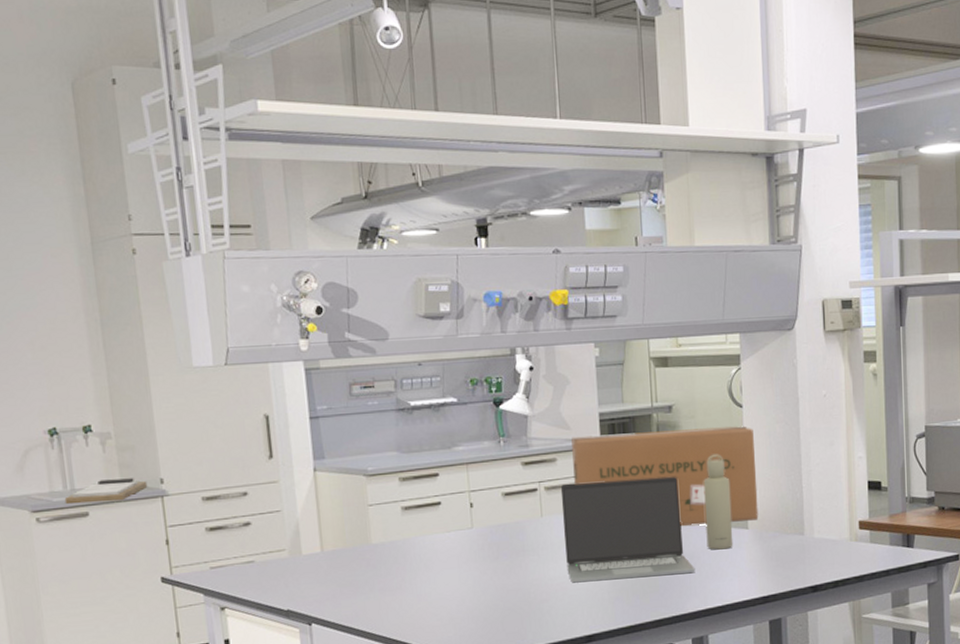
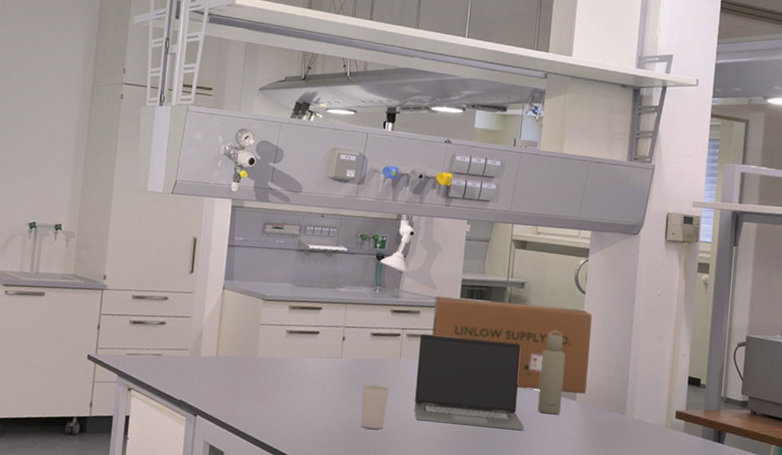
clipboard: present [64,478,147,505] -> none [29,269,93,288]
cup: none [502,551,536,603] -> present [361,384,389,430]

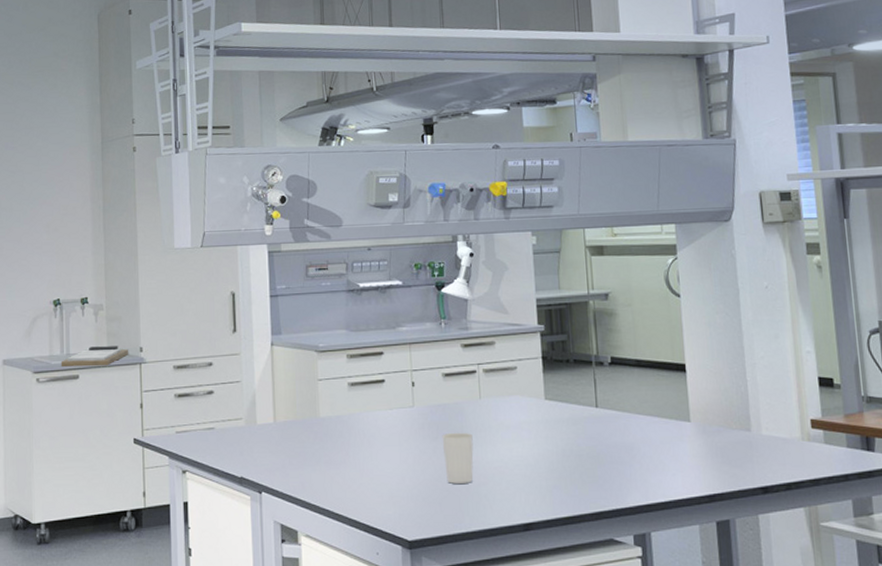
clipboard: none [29,269,93,288] -> present [60,346,128,367]
laptop: present [414,334,525,431] -> none [498,363,636,468]
box: present [432,295,592,394] -> none [509,315,701,415]
bottle: present [537,330,566,415] -> none [642,344,675,442]

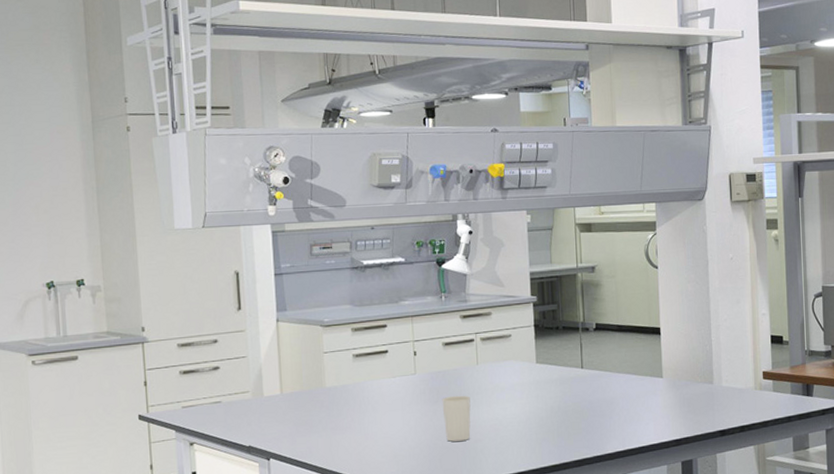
clipboard: present [60,346,128,367] -> none [57,326,129,349]

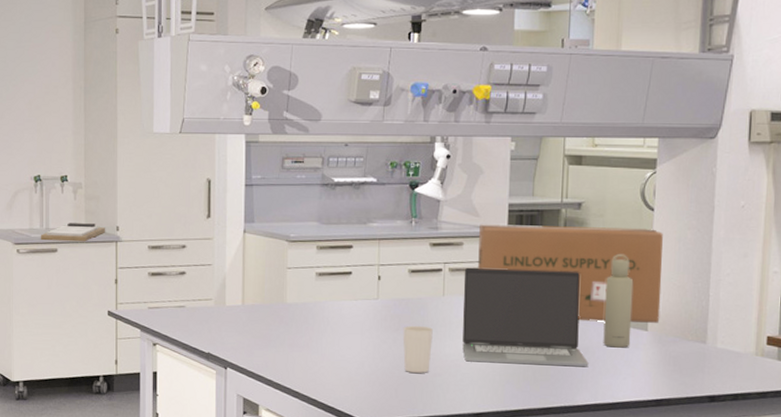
clipboard: none [57,326,129,349] -> present [40,223,105,242]
laptop: none [494,329,615,425] -> present [462,267,589,367]
box: none [505,285,672,374] -> present [478,224,663,323]
bottle: none [622,310,649,397] -> present [603,254,634,348]

